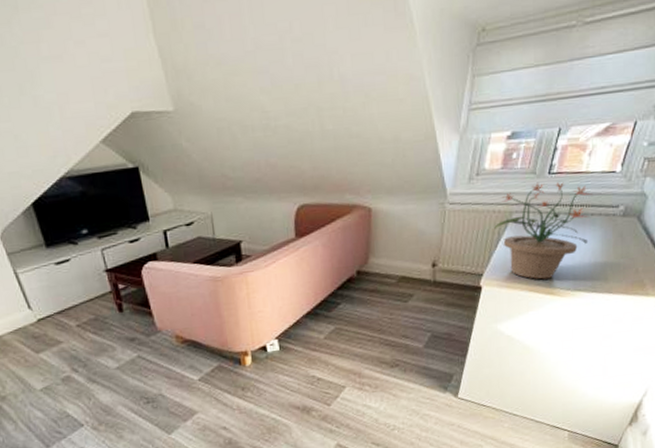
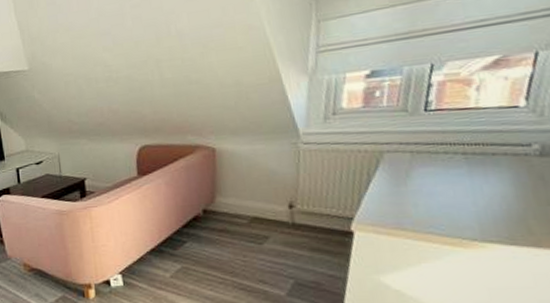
potted plant: present [494,181,592,280] -> none [362,118,493,227]

